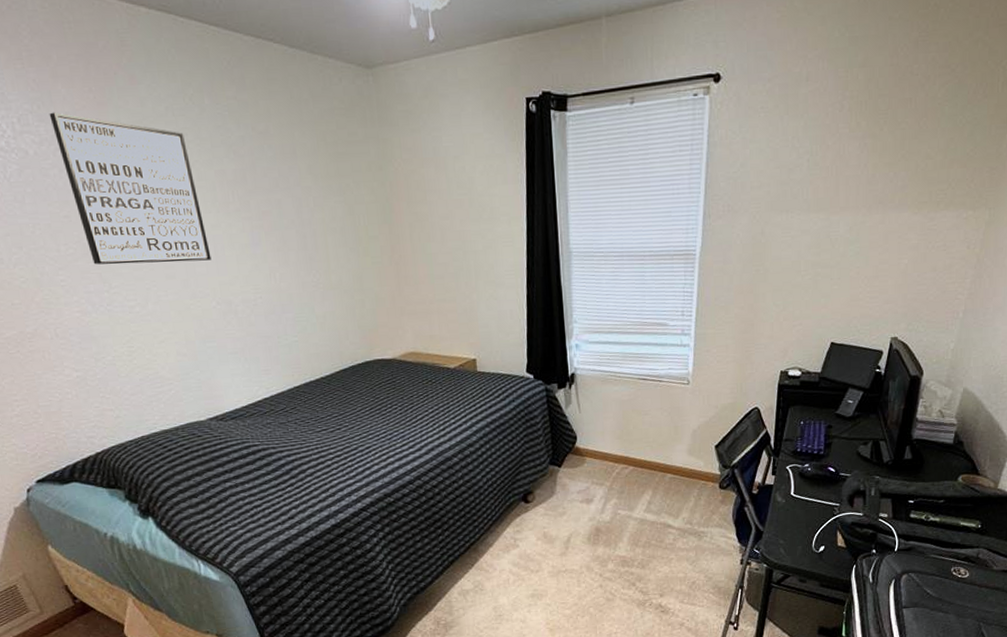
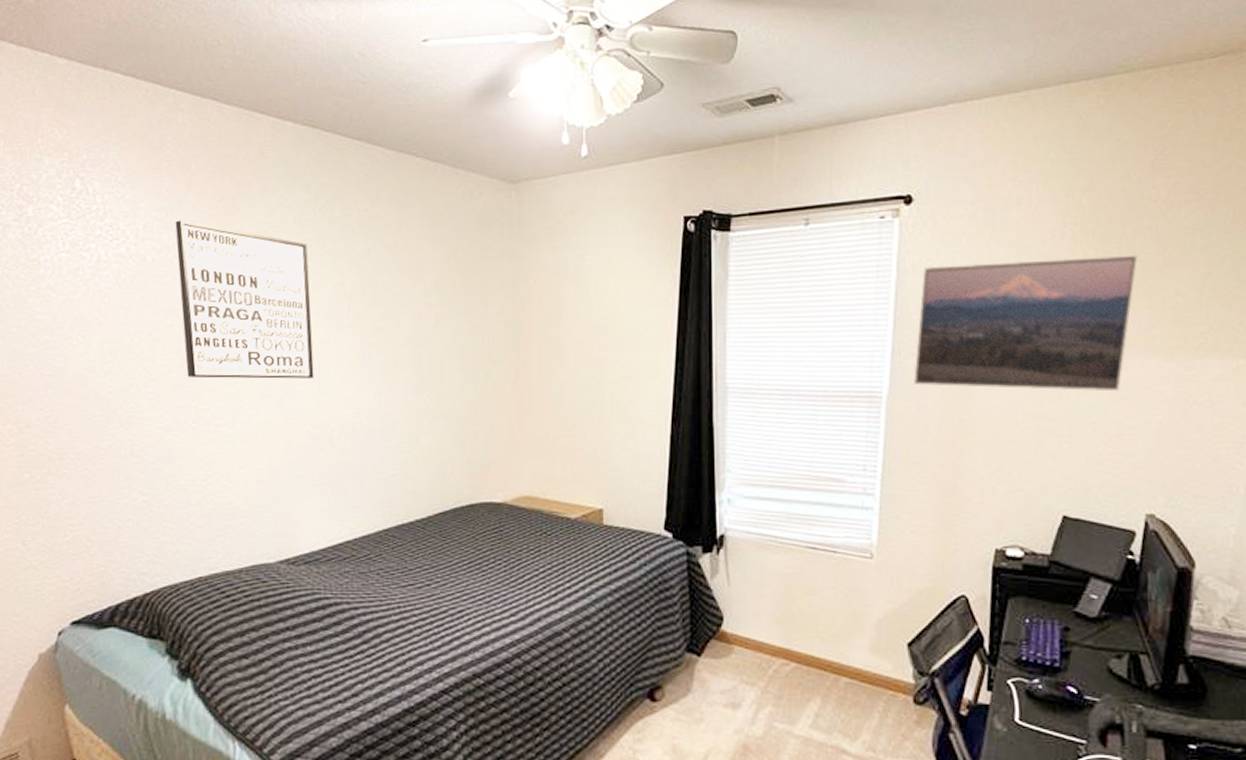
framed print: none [721,124,900,243] -> present [914,254,1138,392]

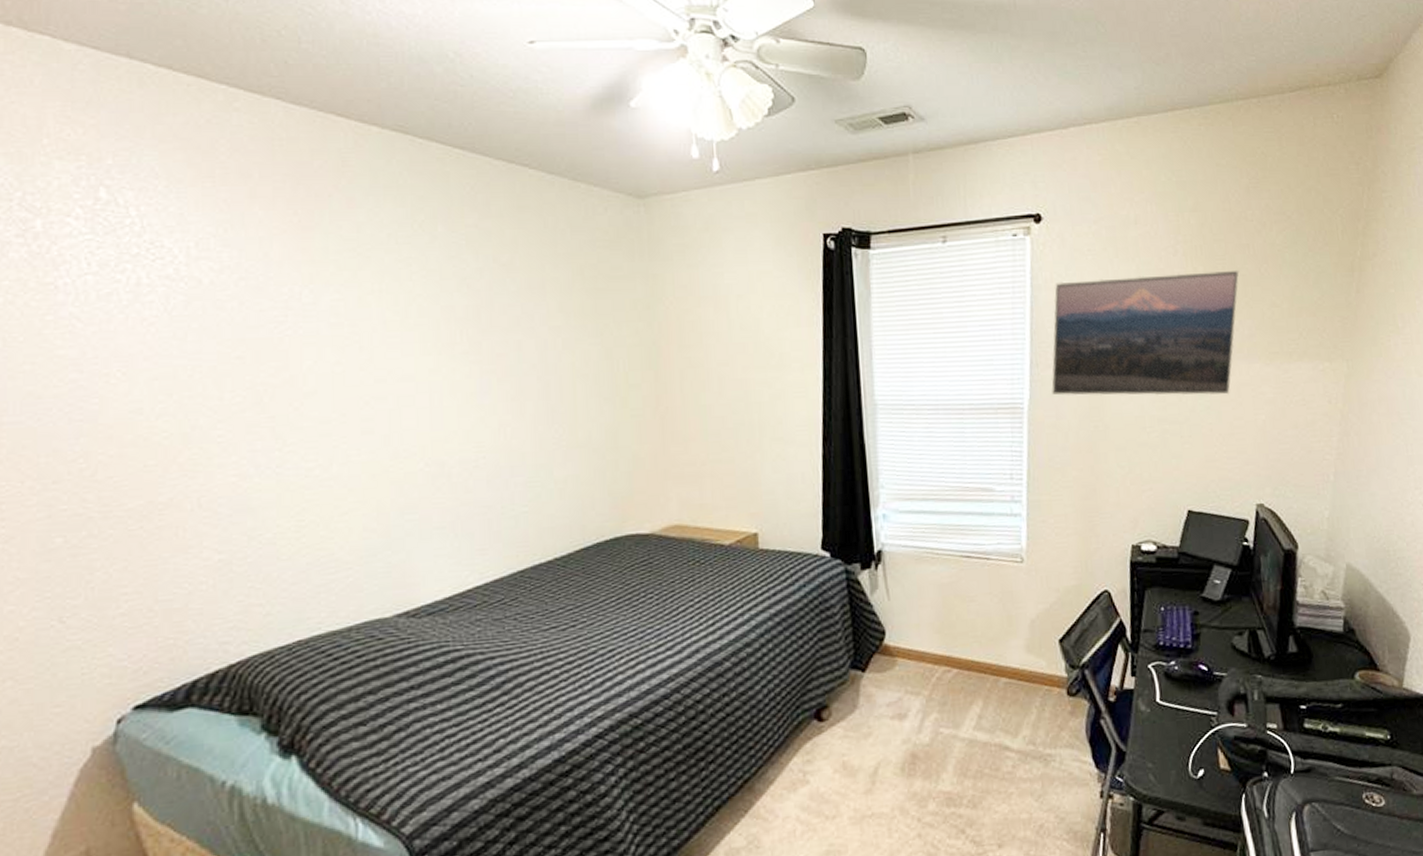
wall art: present [175,220,314,379] -> none [237,236,424,416]

